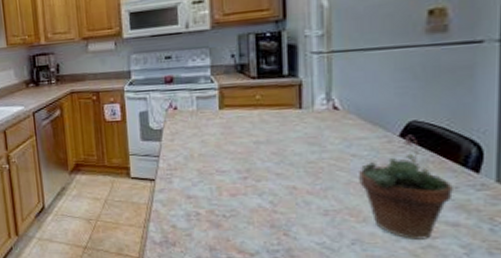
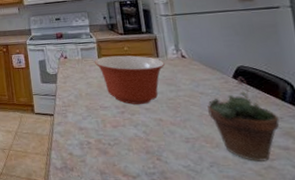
mixing bowl: none [214,106,308,169] -> present [95,55,165,105]

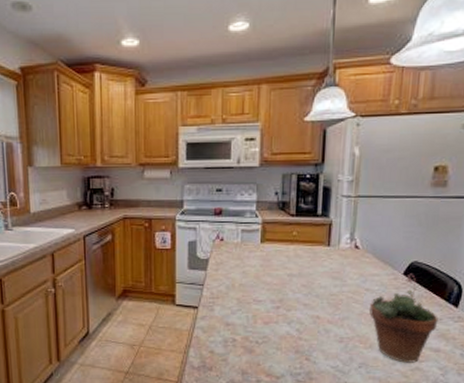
mixing bowl: present [95,55,165,105] -> none [256,241,335,300]

